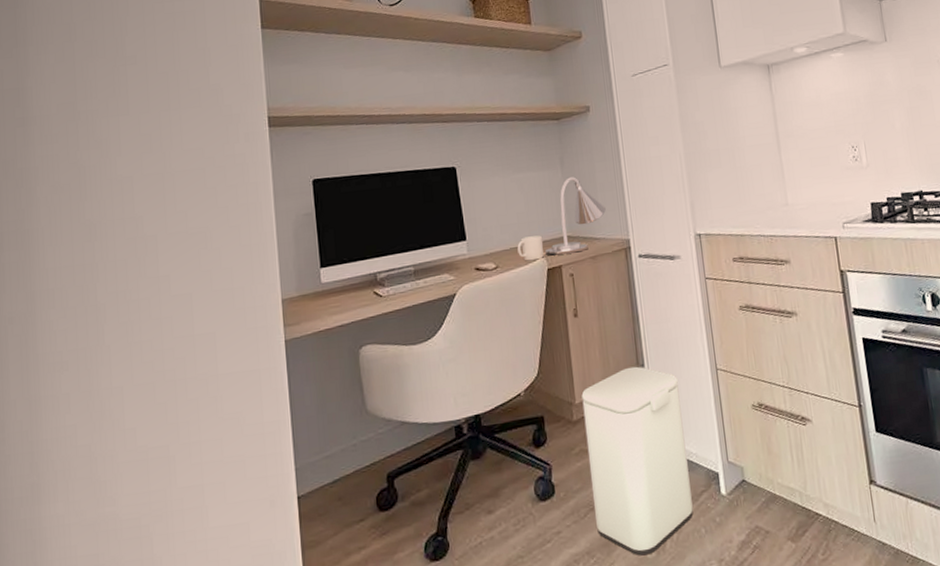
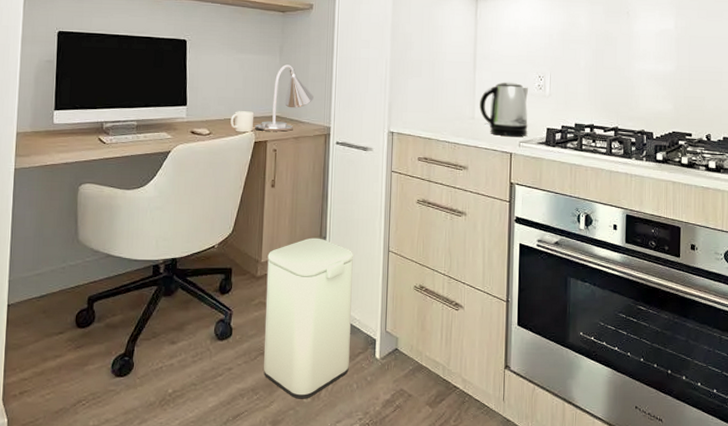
kettle: none [791,157,851,220] -> present [480,82,529,137]

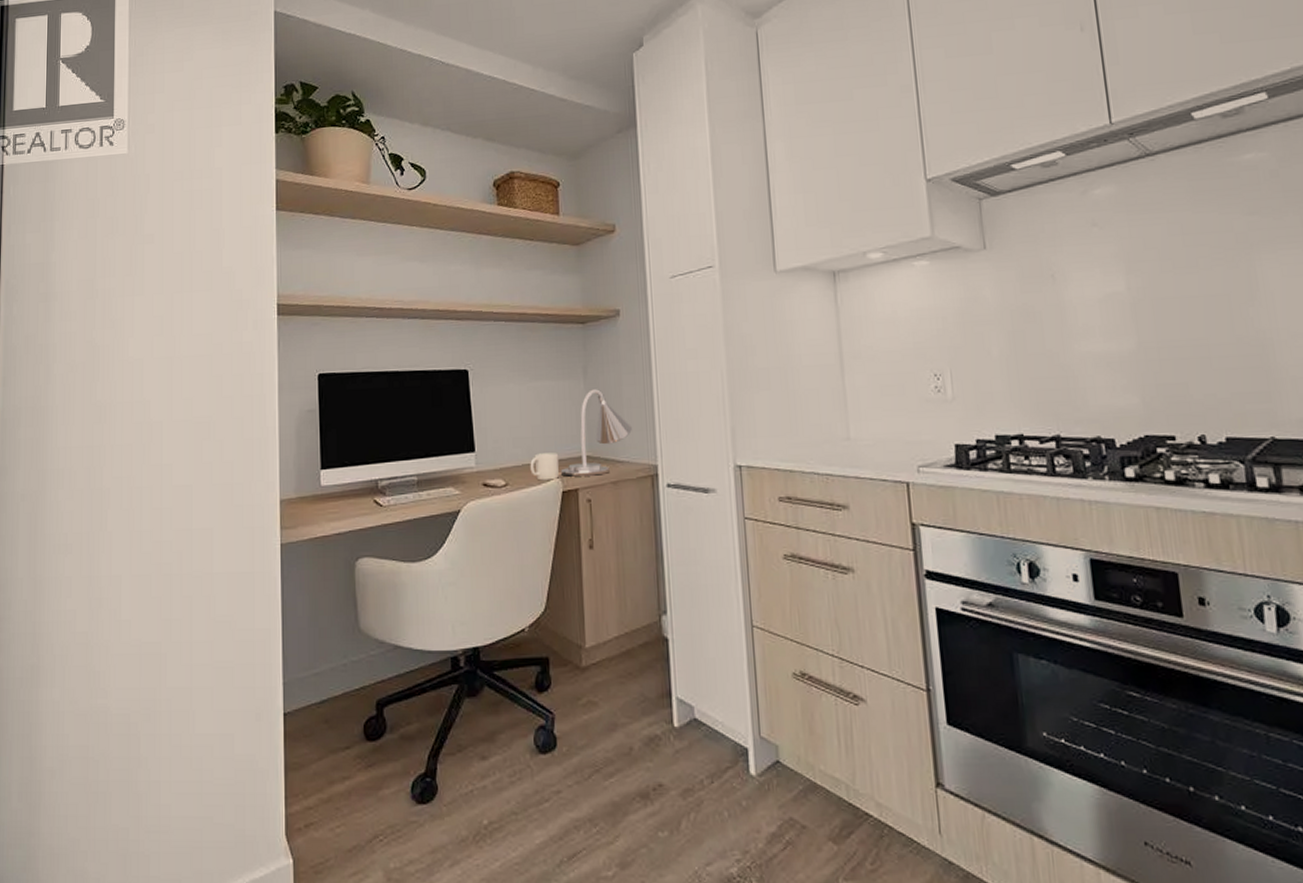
pedal bin: present [263,237,353,399] -> none [593,612,715,833]
kettle: present [480,82,529,137] -> none [855,386,929,461]

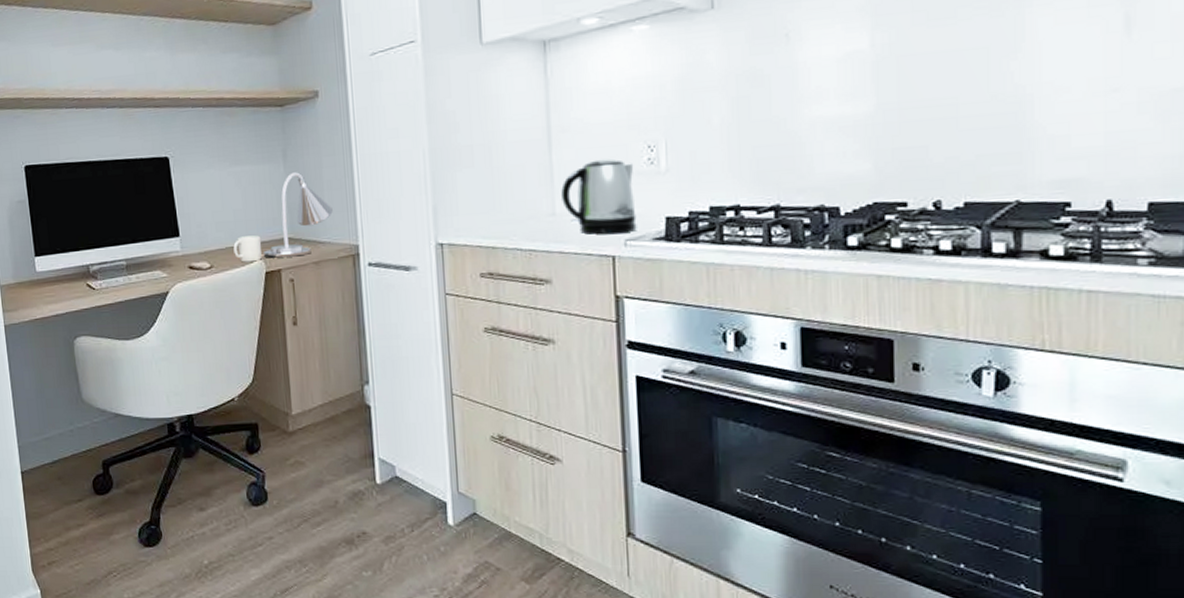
kettle: none [855,386,929,461] -> present [561,159,637,235]

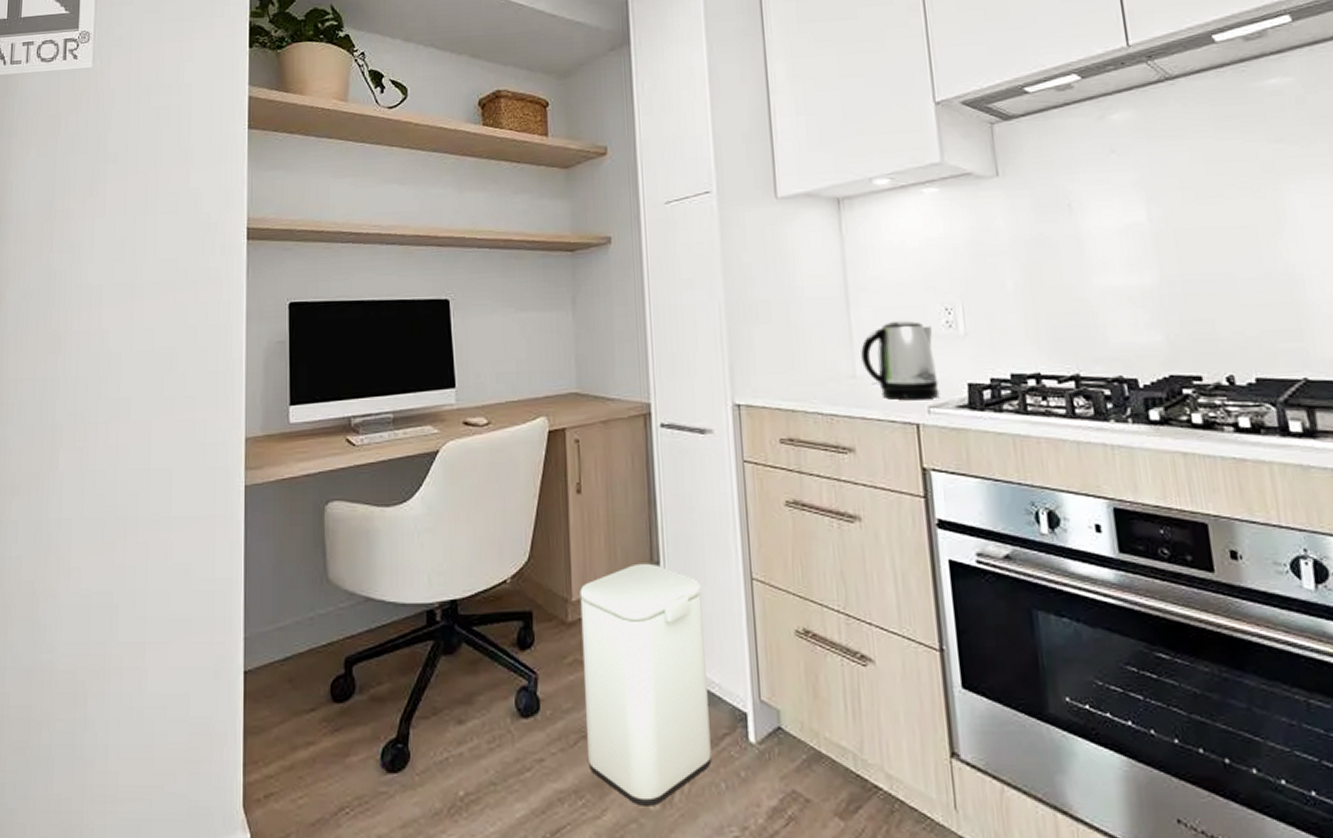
mug: present [233,235,262,263] -> none [514,389,546,419]
table lamp: present [263,172,333,258] -> none [546,321,623,415]
pedal bin: none [298,382,415,572] -> present [580,563,712,806]

